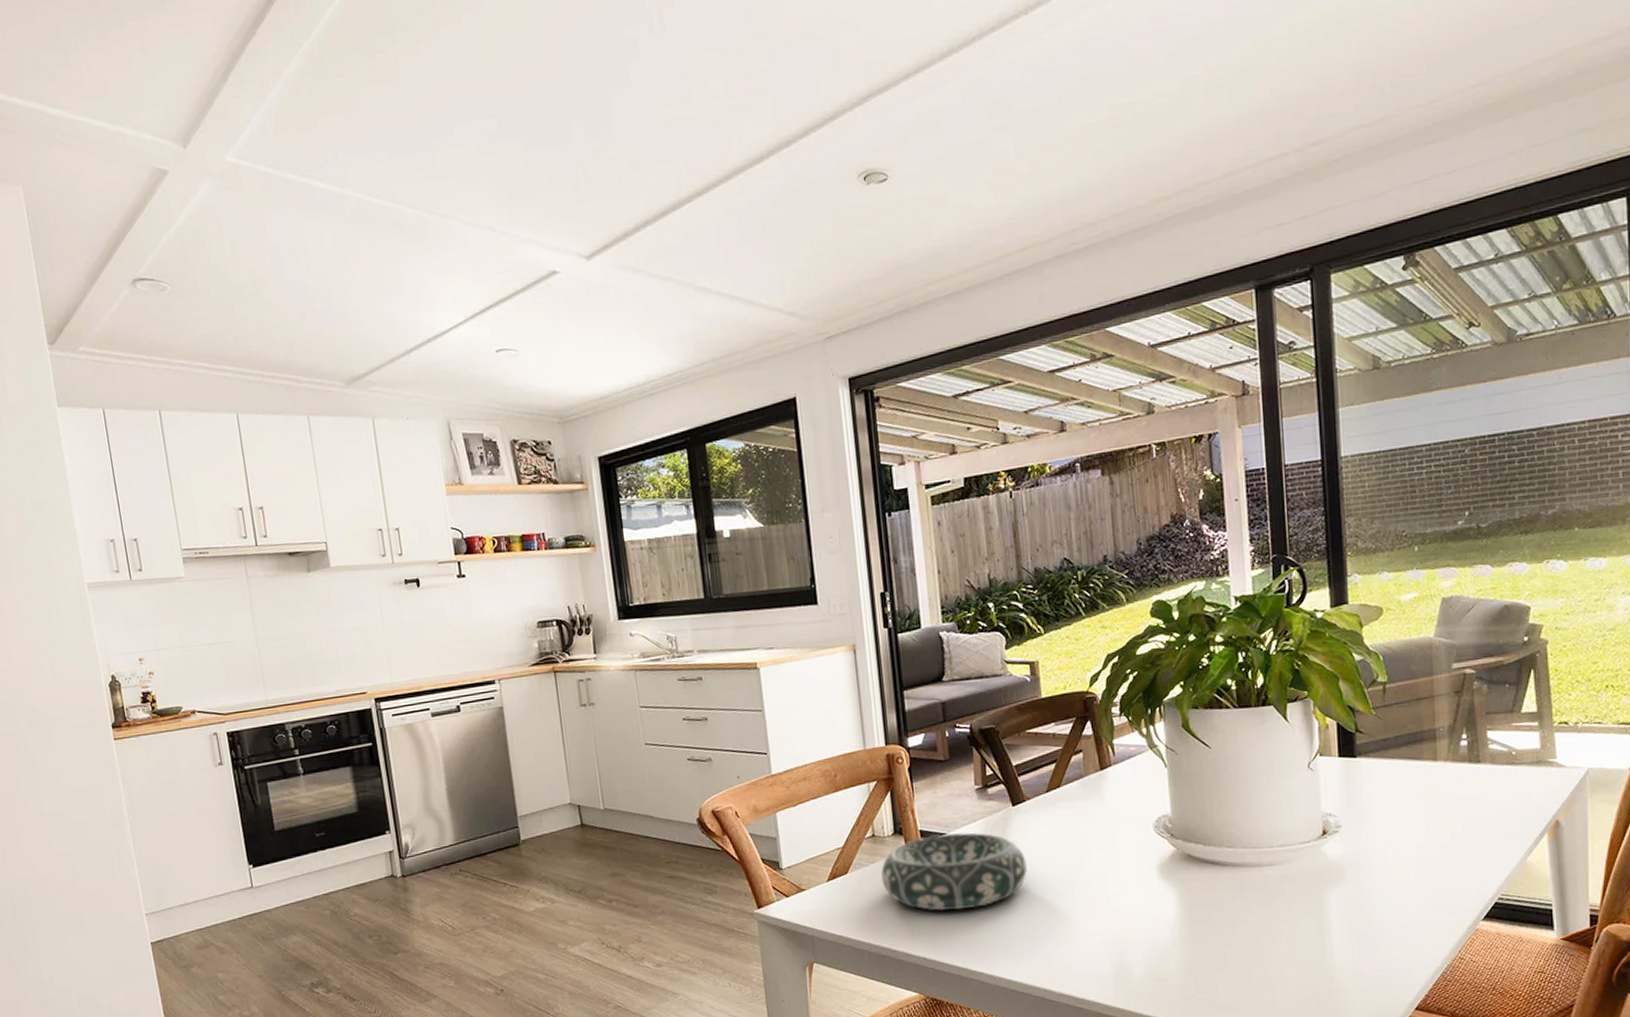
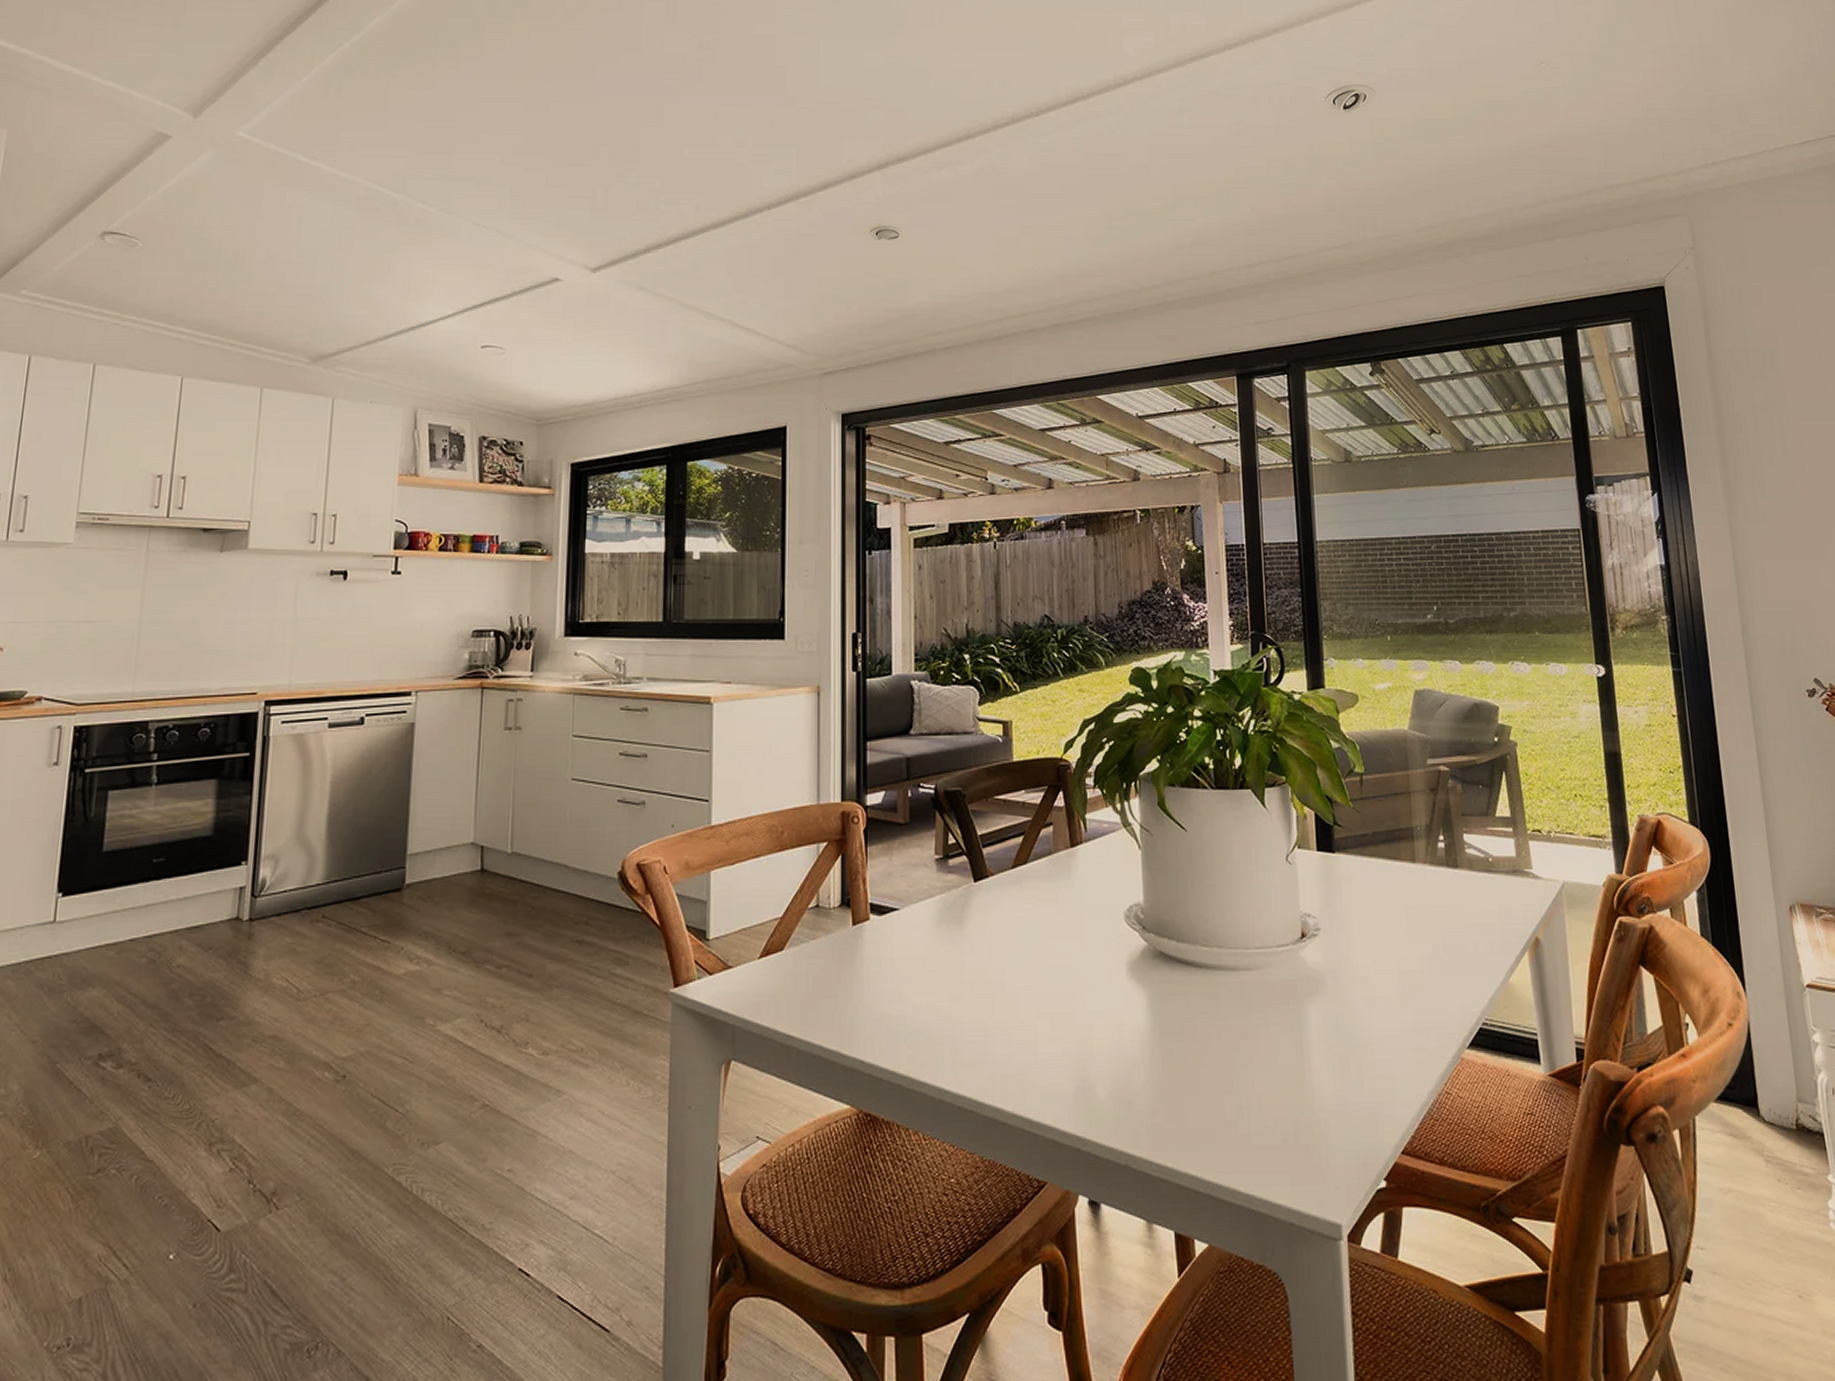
decorative bowl: present [881,832,1027,911] -> none [821,909,985,1003]

